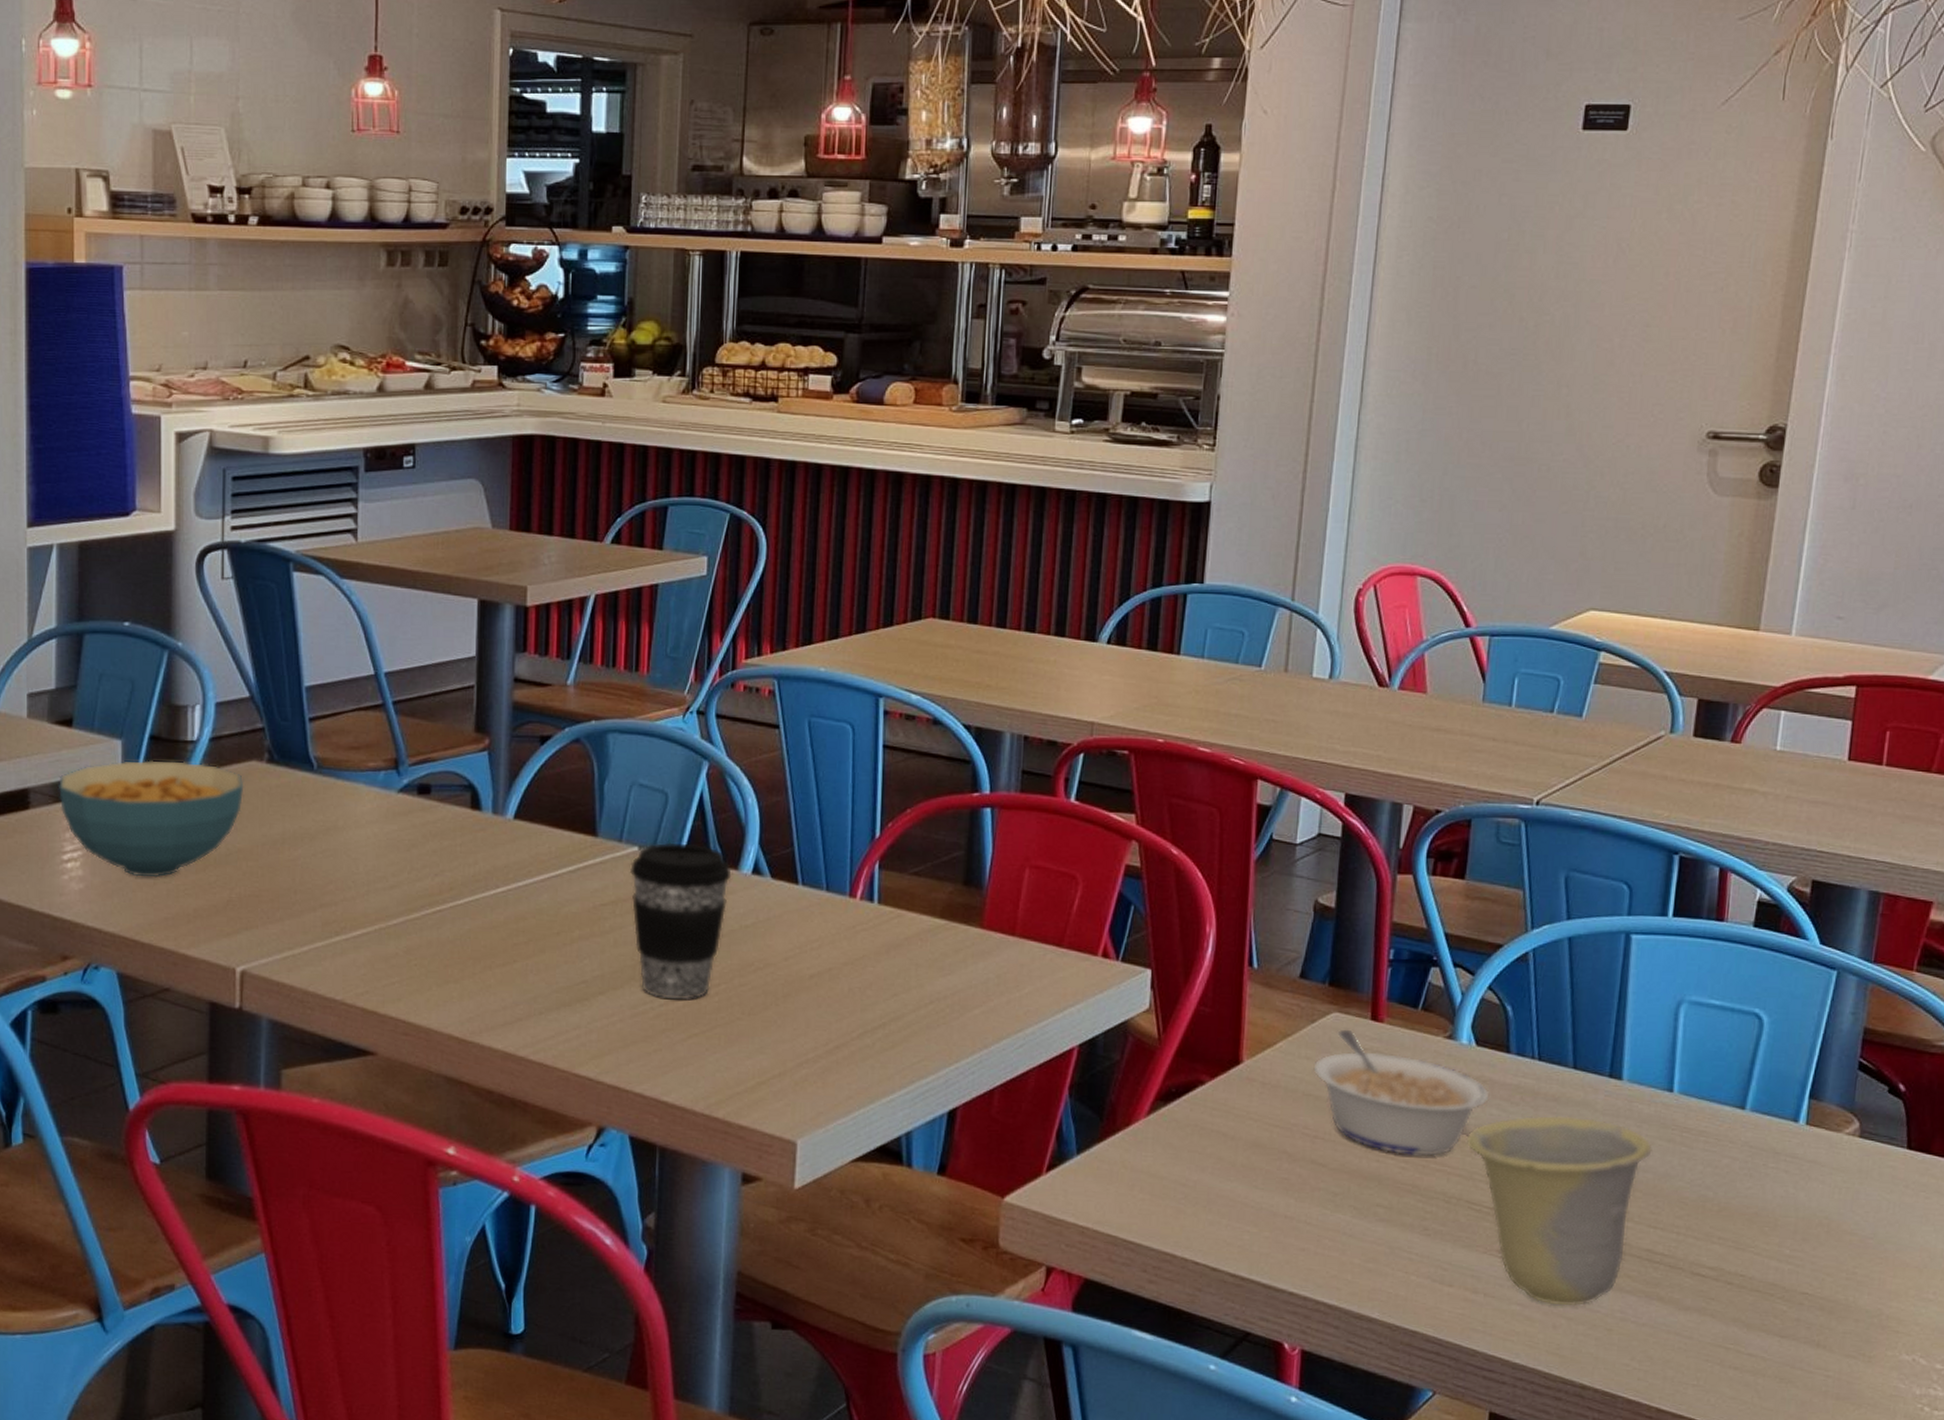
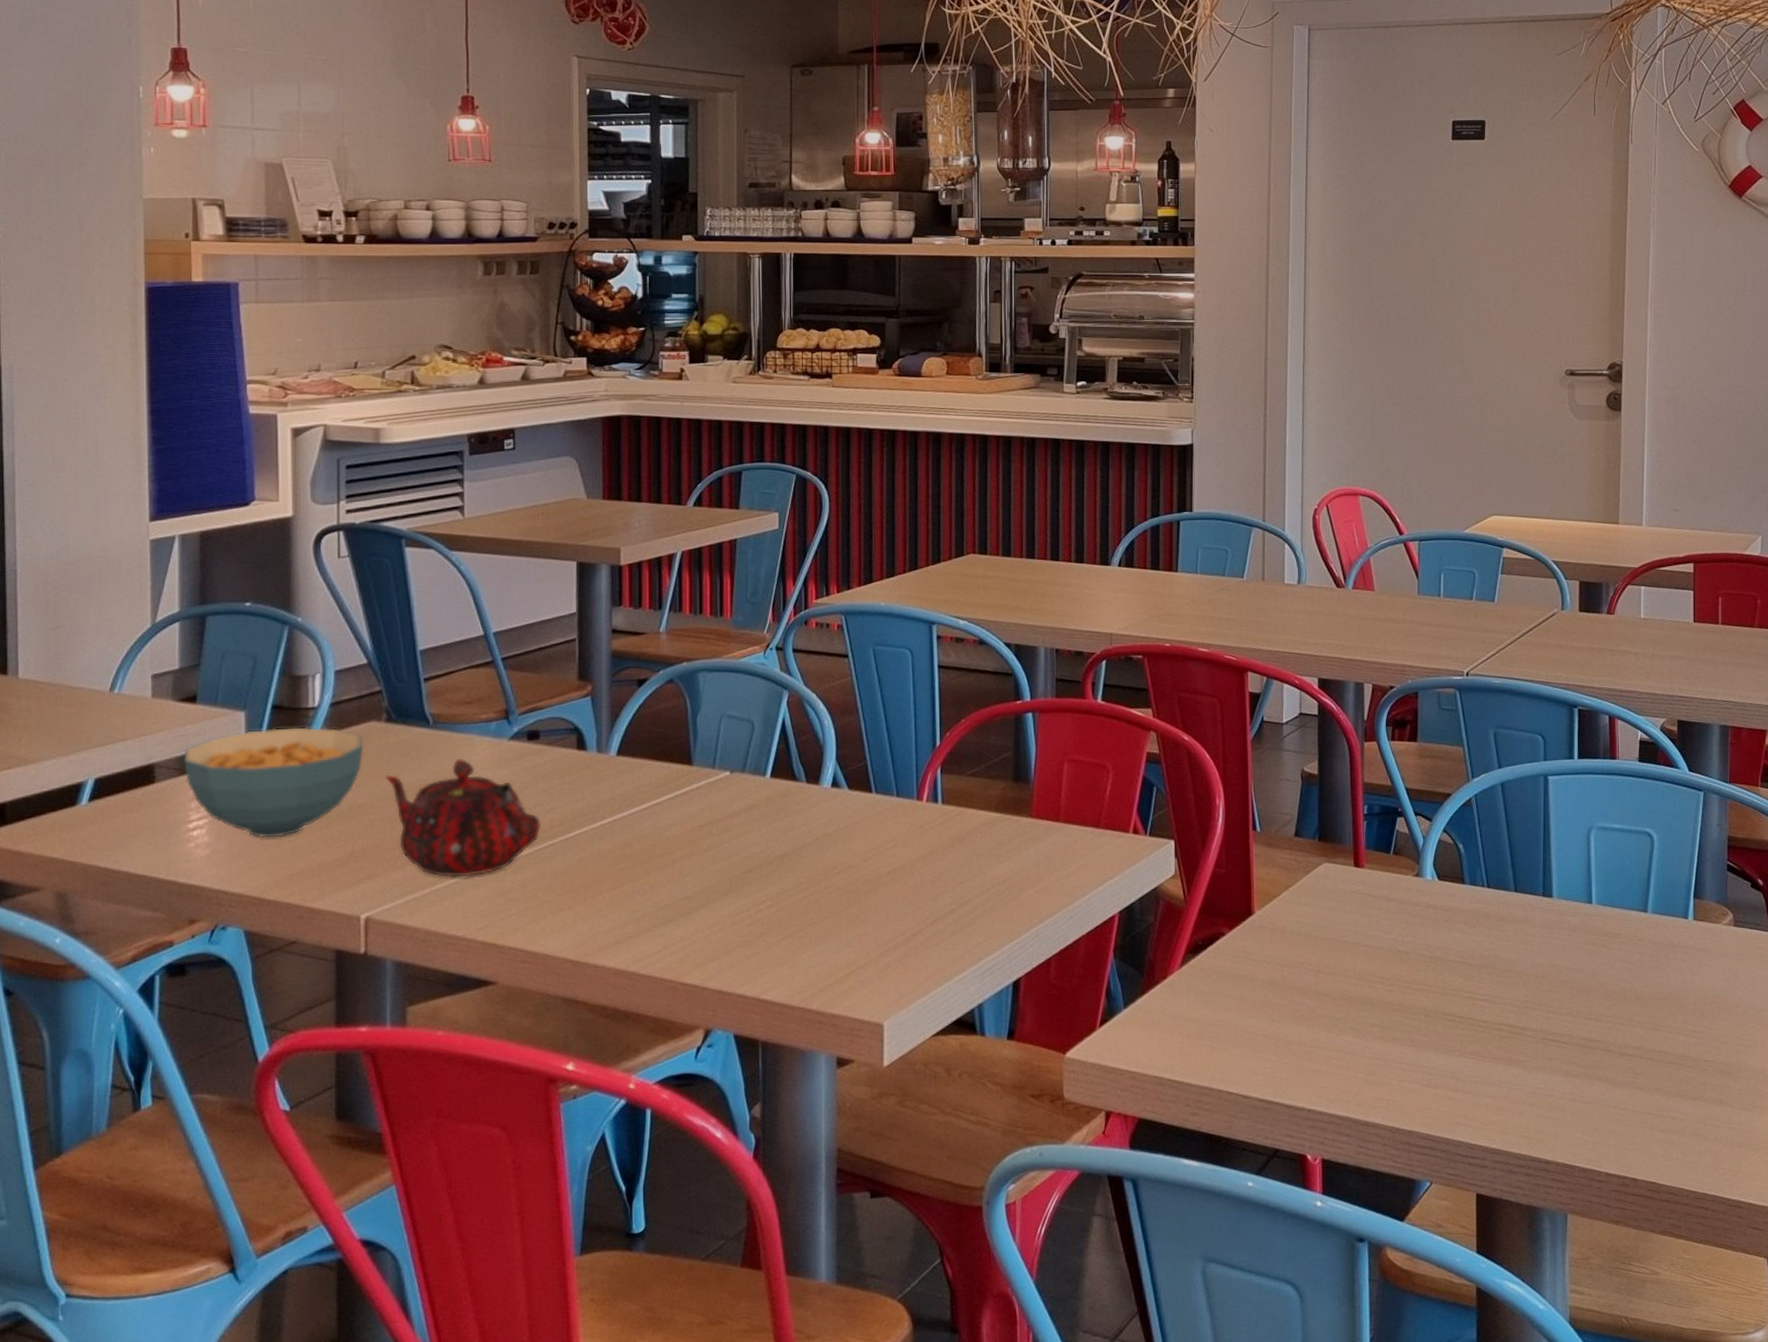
teapot: none [265,808,429,937] -> present [385,758,541,878]
coffee cup: present [629,842,732,1000] -> none [722,764,814,906]
legume: present [1314,1029,1490,1156] -> none [1311,876,1452,979]
cup: present [1465,1116,1653,1307] -> none [1437,932,1581,1095]

